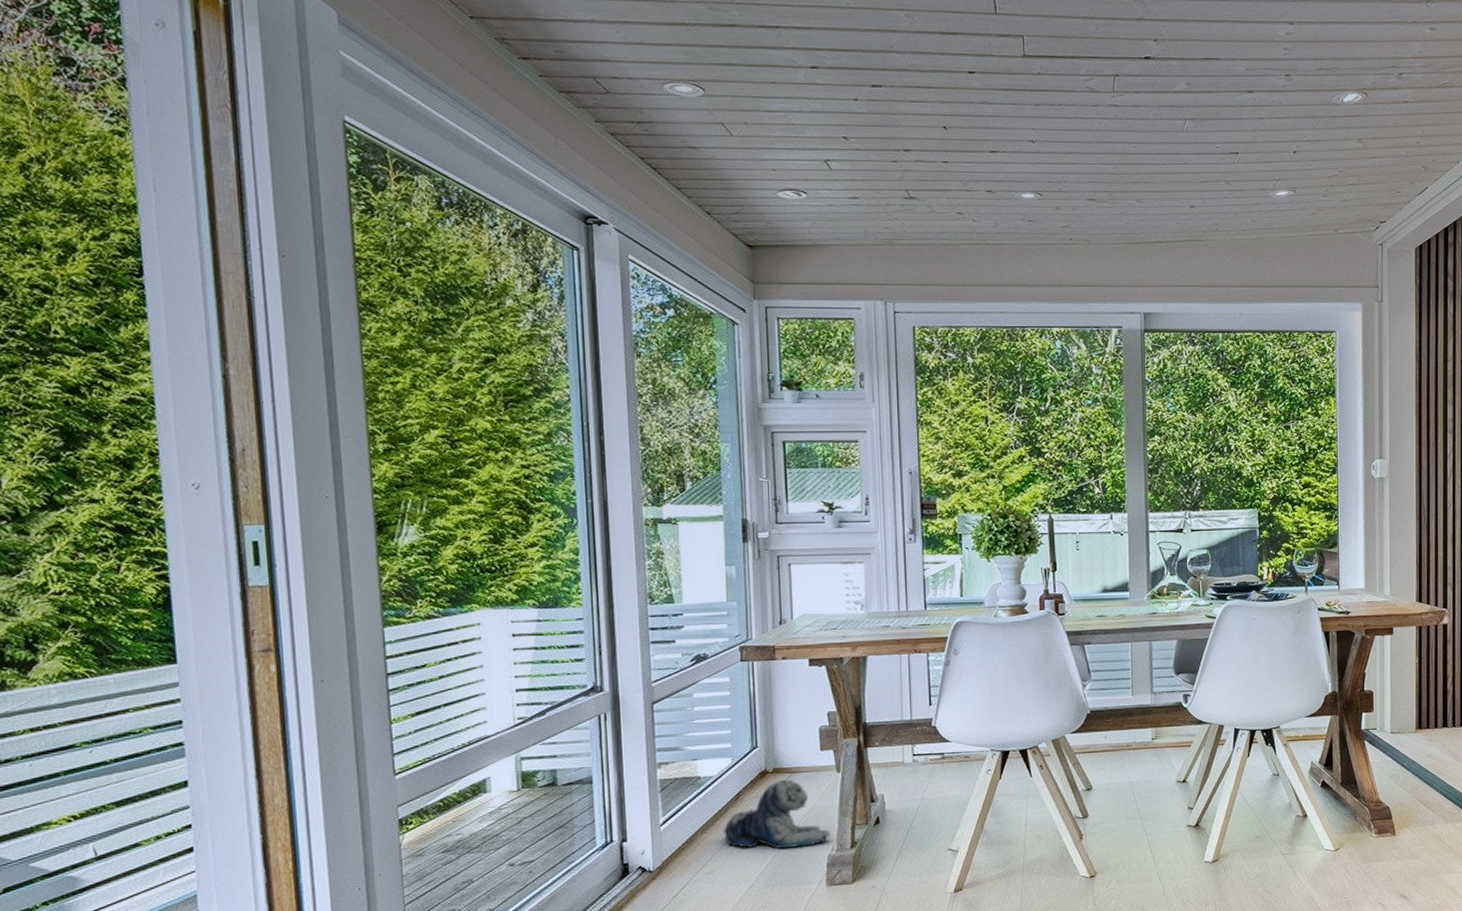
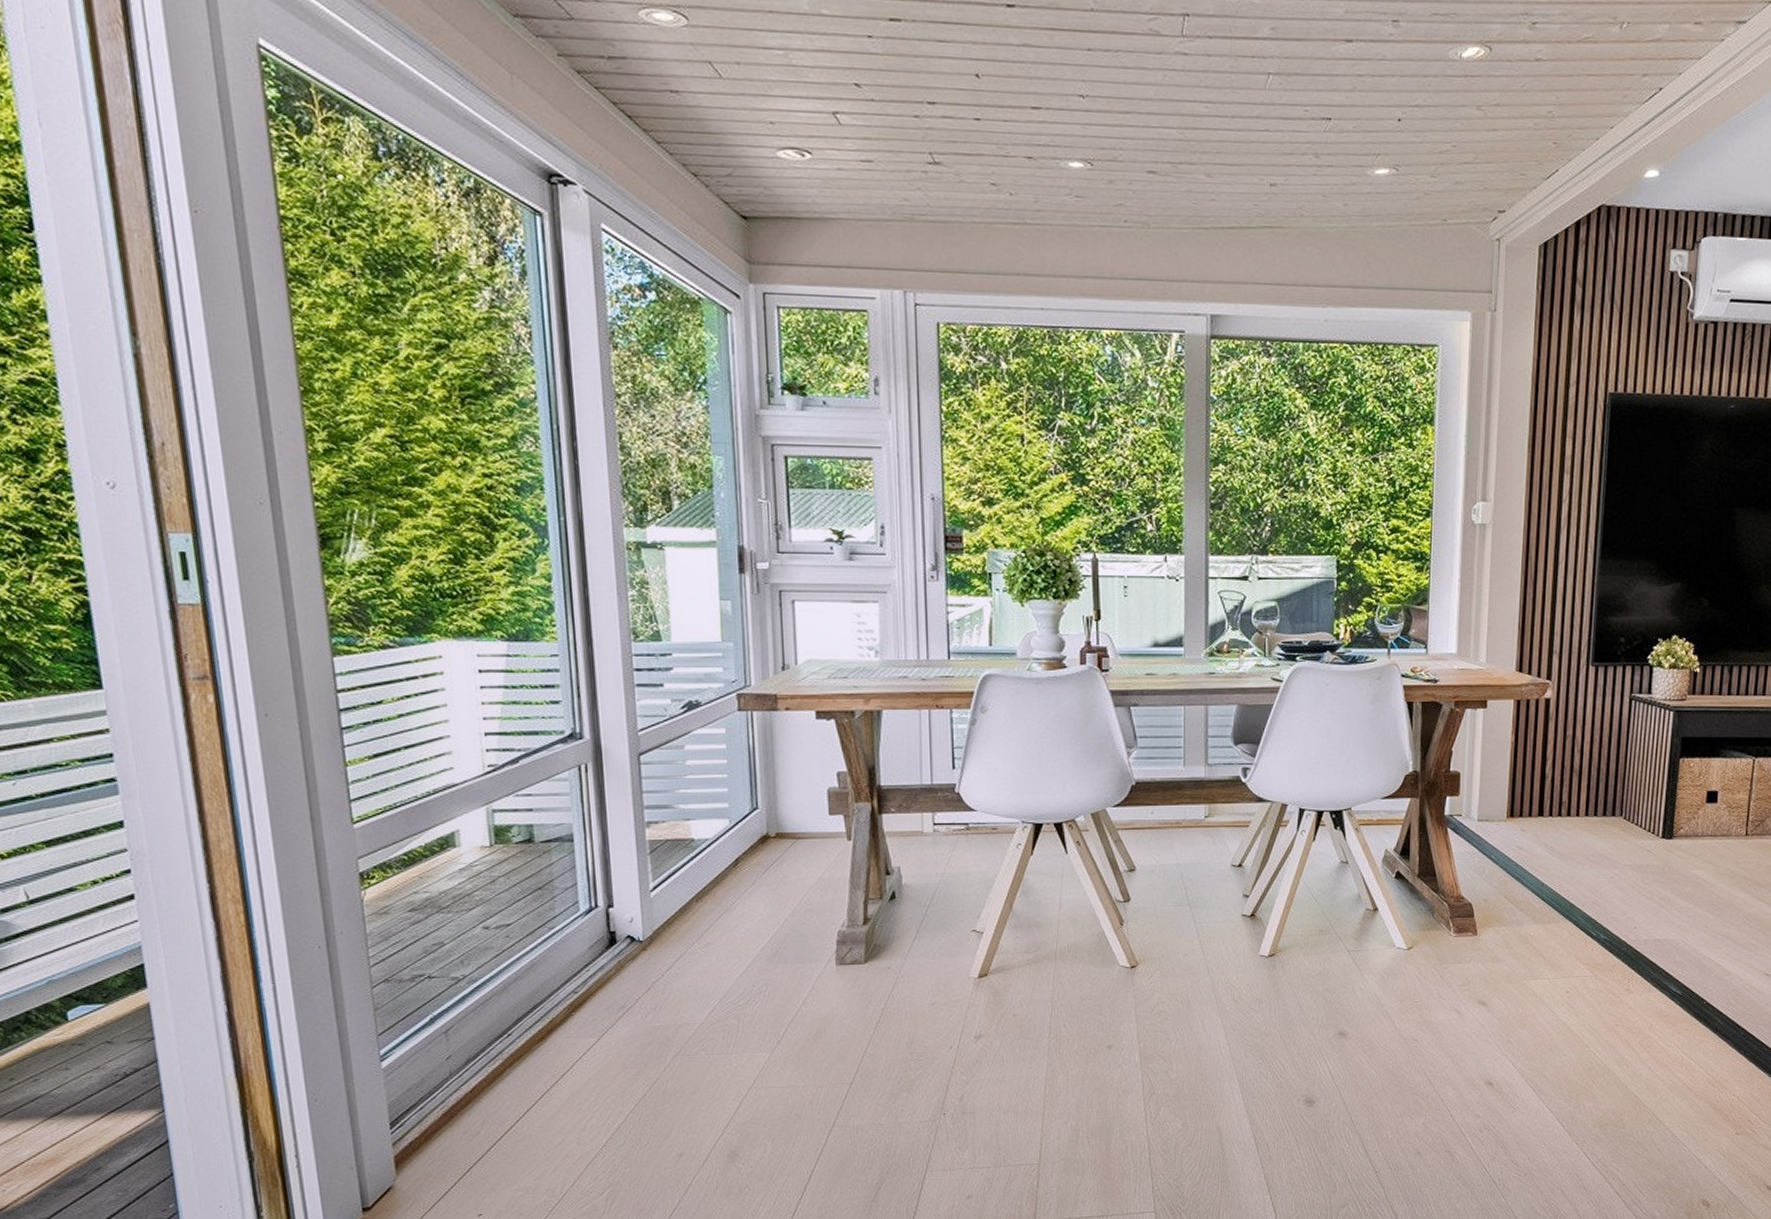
plush toy: present [724,779,832,849] -> none [721,845,842,922]

